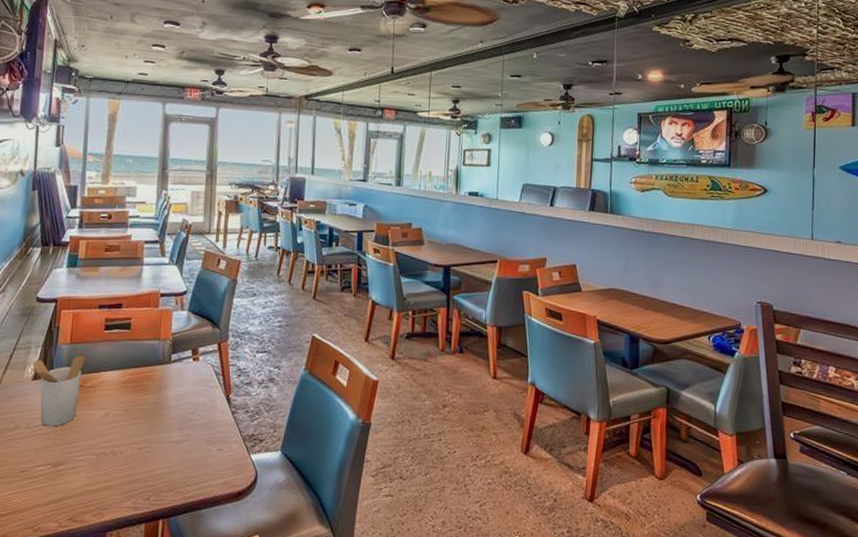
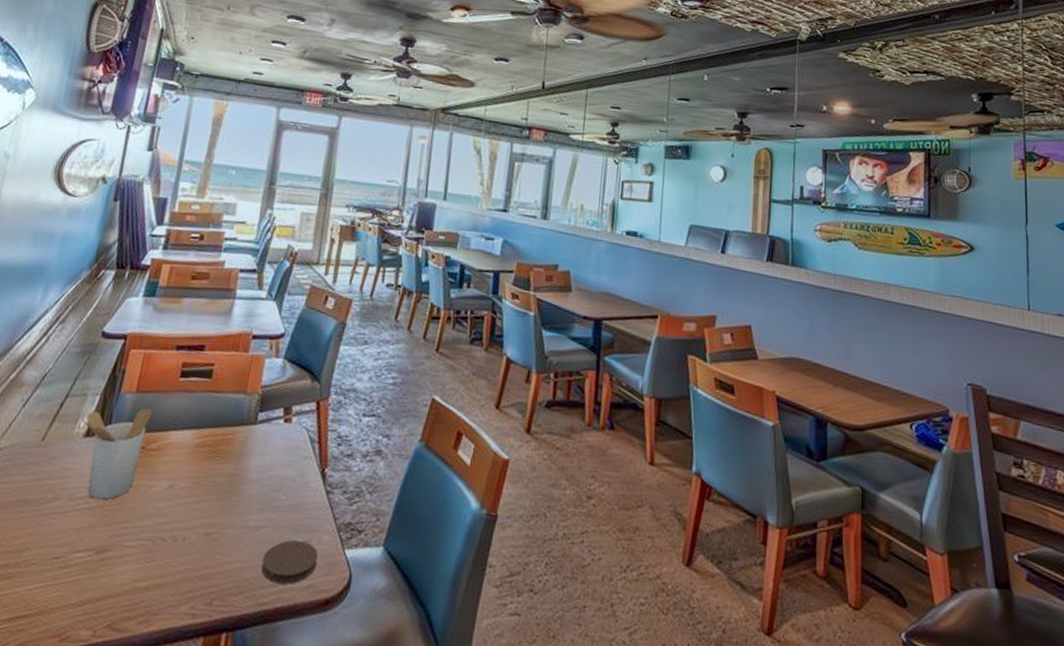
coaster: none [185,449,230,482] -> present [261,539,319,584]

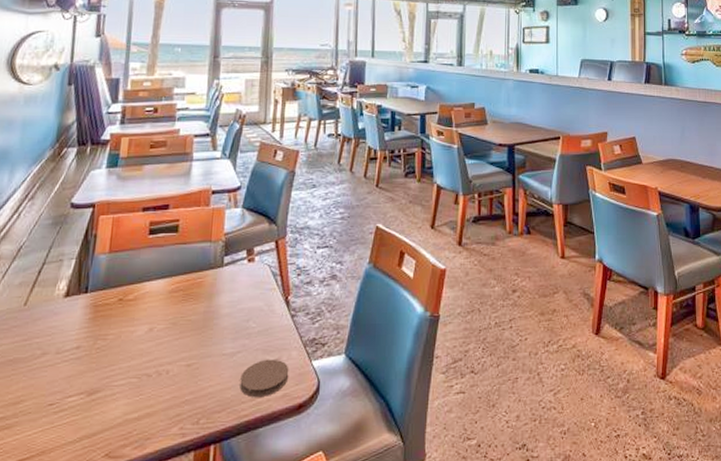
utensil holder: present [82,408,153,500] -> none [61,265,127,349]

